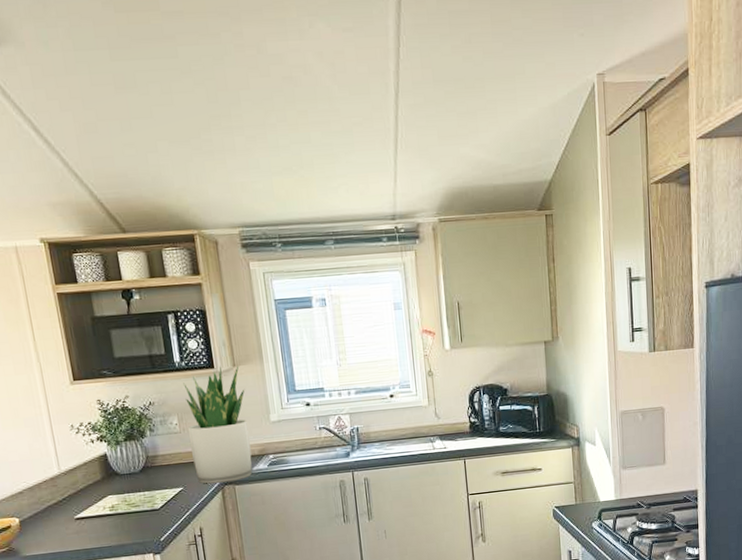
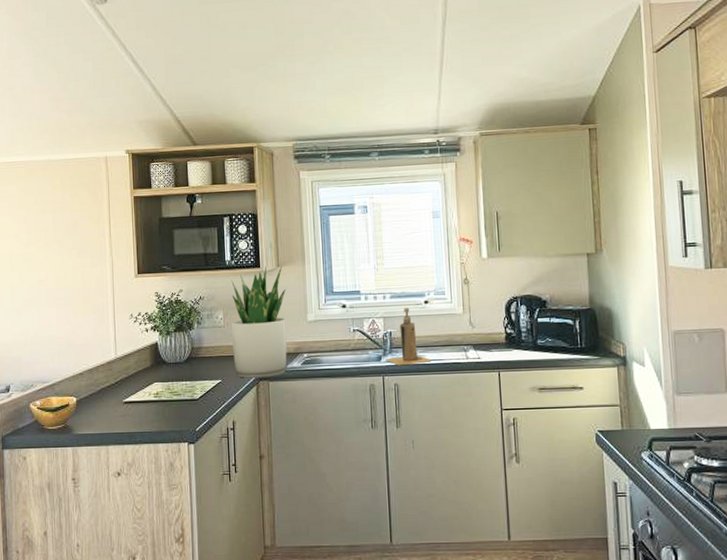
soap dispenser: none [354,402,400,461] -> present [385,307,432,366]

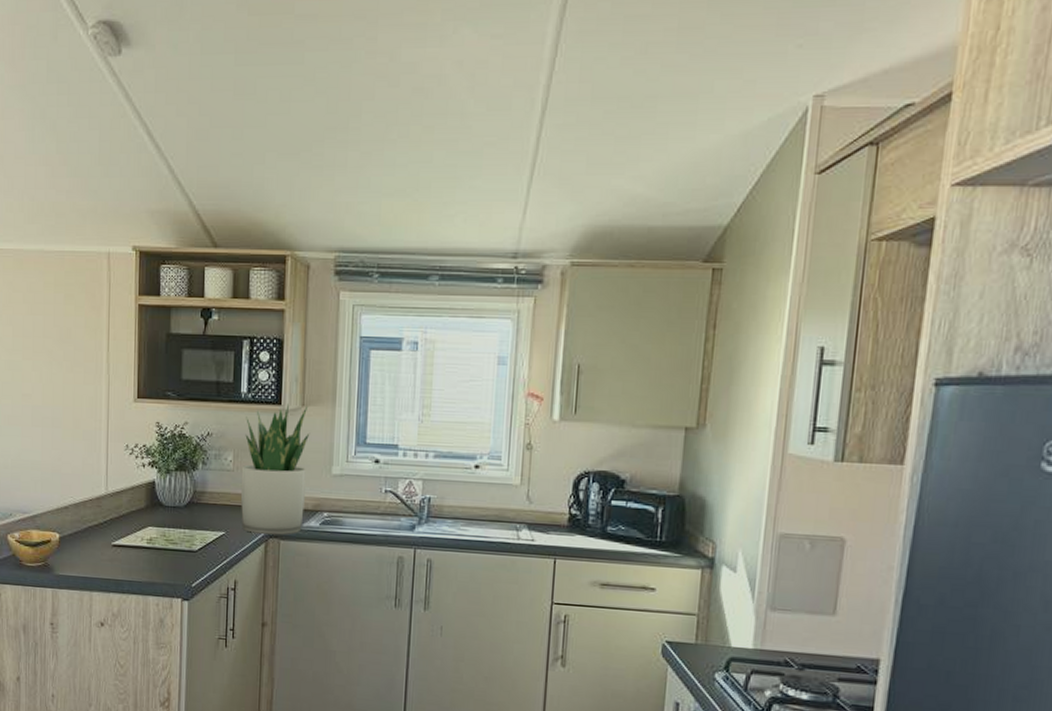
soap dispenser: present [385,307,432,366] -> none [420,470,475,540]

